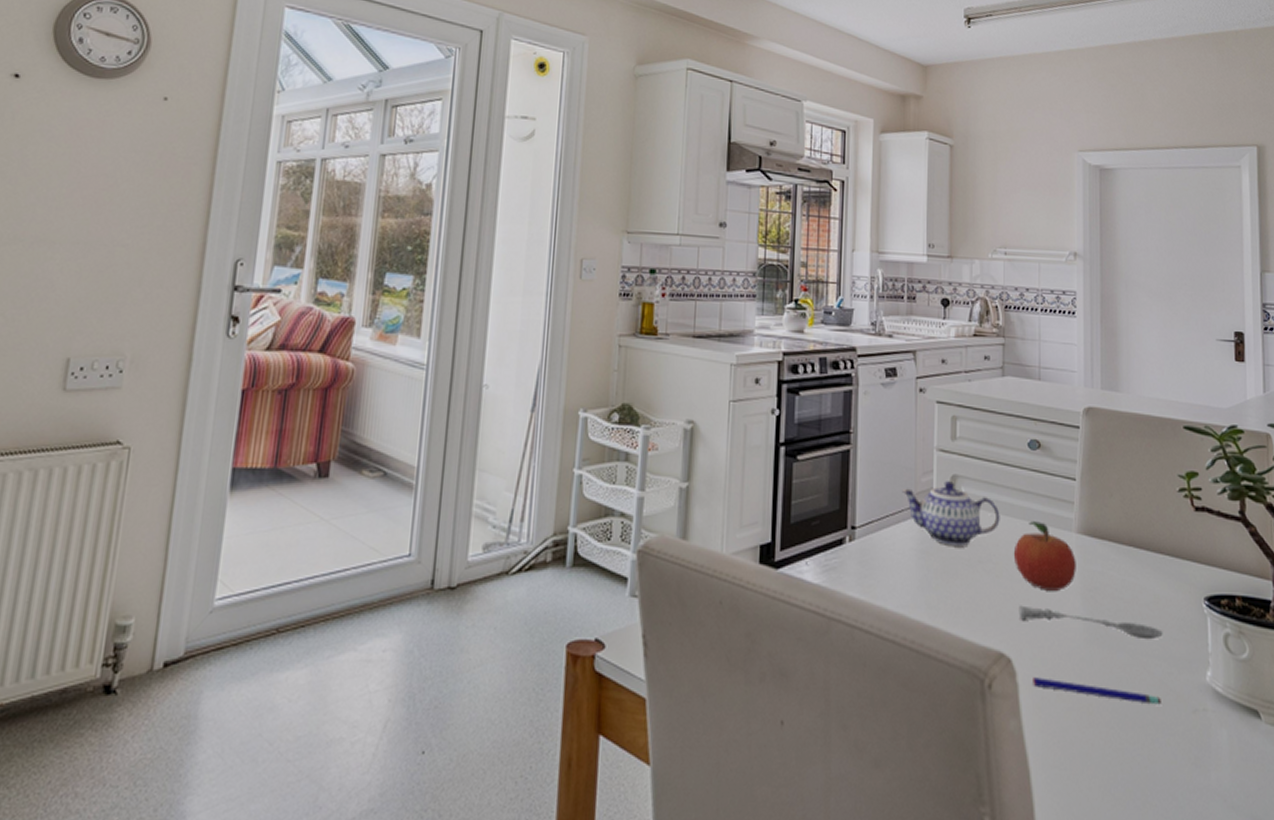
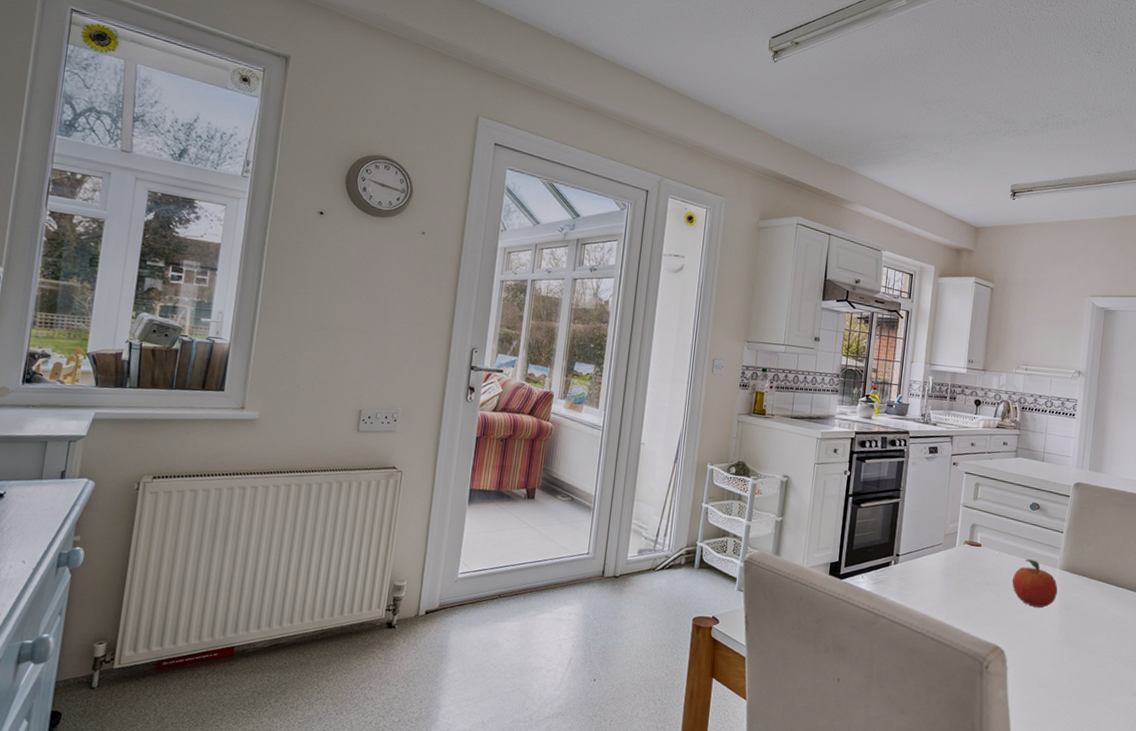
teapot: present [902,481,1000,546] -> none [935,528,1005,573]
soupspoon: present [1018,605,1163,640] -> none [1012,615,1117,645]
pen: present [1033,677,1161,705] -> none [1018,664,1110,689]

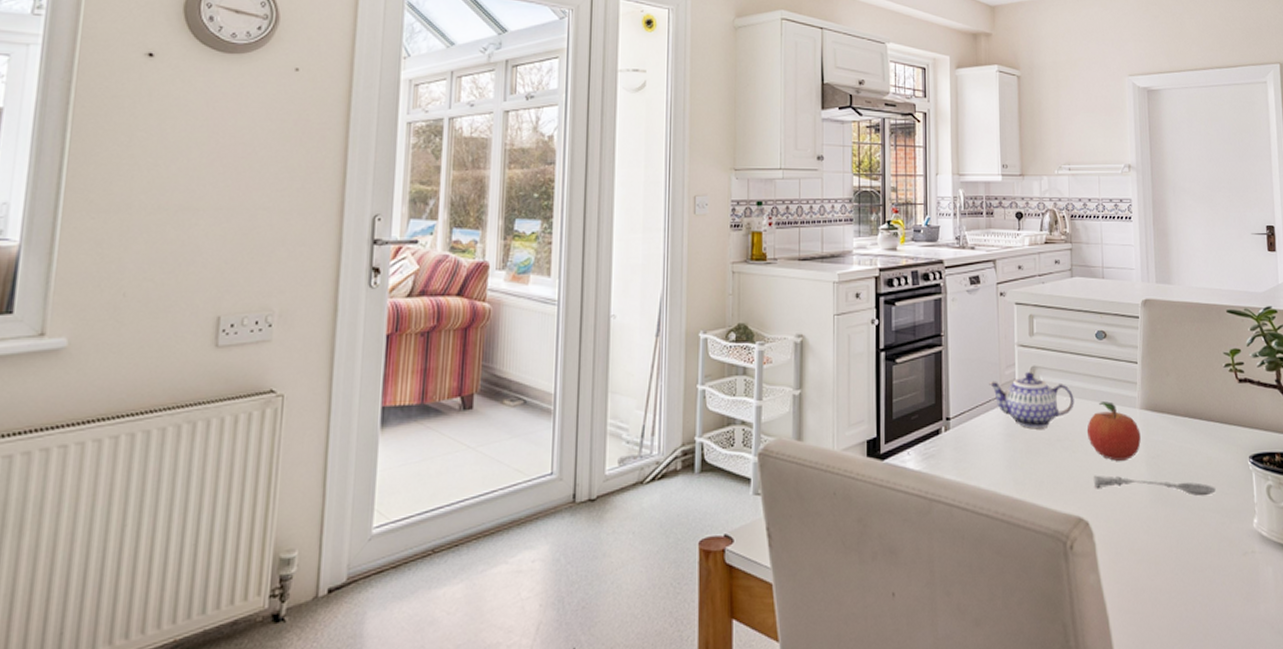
teapot: none [935,528,1005,573] -> present [989,372,1074,428]
soupspoon: none [1012,615,1117,645] -> present [1093,475,1216,496]

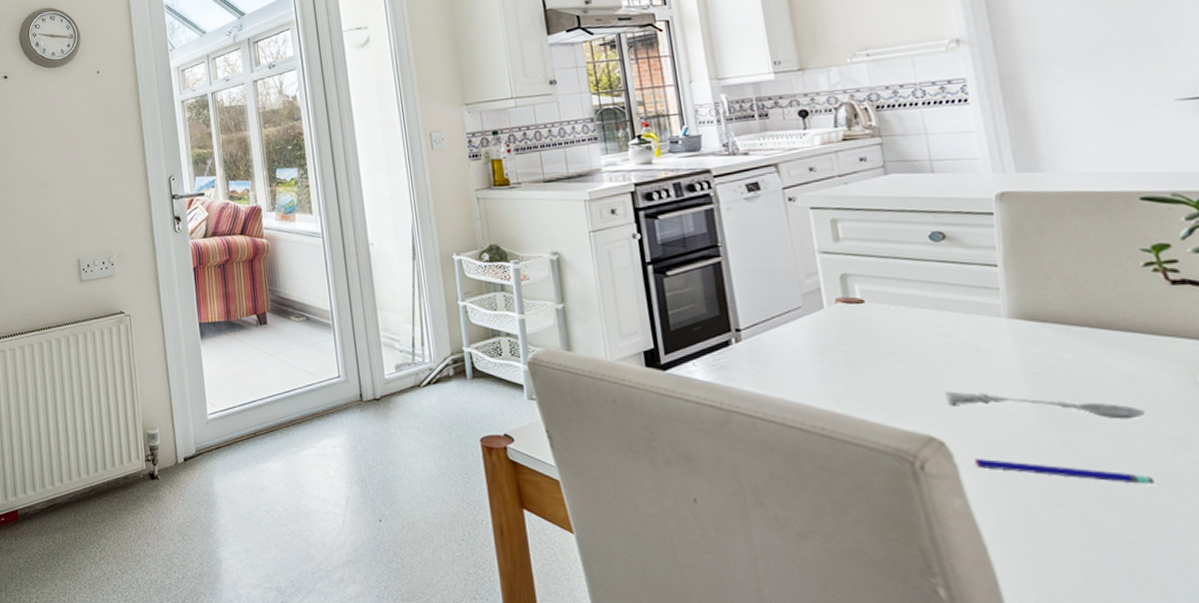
teapot: present [989,372,1074,428] -> none [786,280,907,340]
fruit: present [1087,401,1141,461] -> none [929,310,1014,376]
pen: none [1108,536,1217,552] -> present [975,459,1154,484]

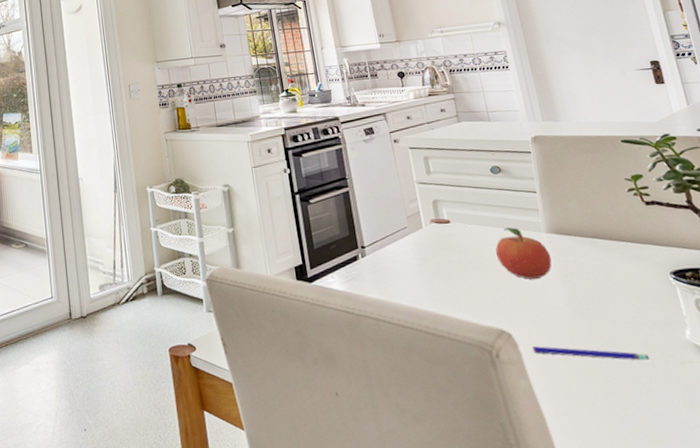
fruit: none [929,310,1014,376] -> present [495,227,552,279]
soupspoon: present [944,391,1146,420] -> none [508,292,639,310]

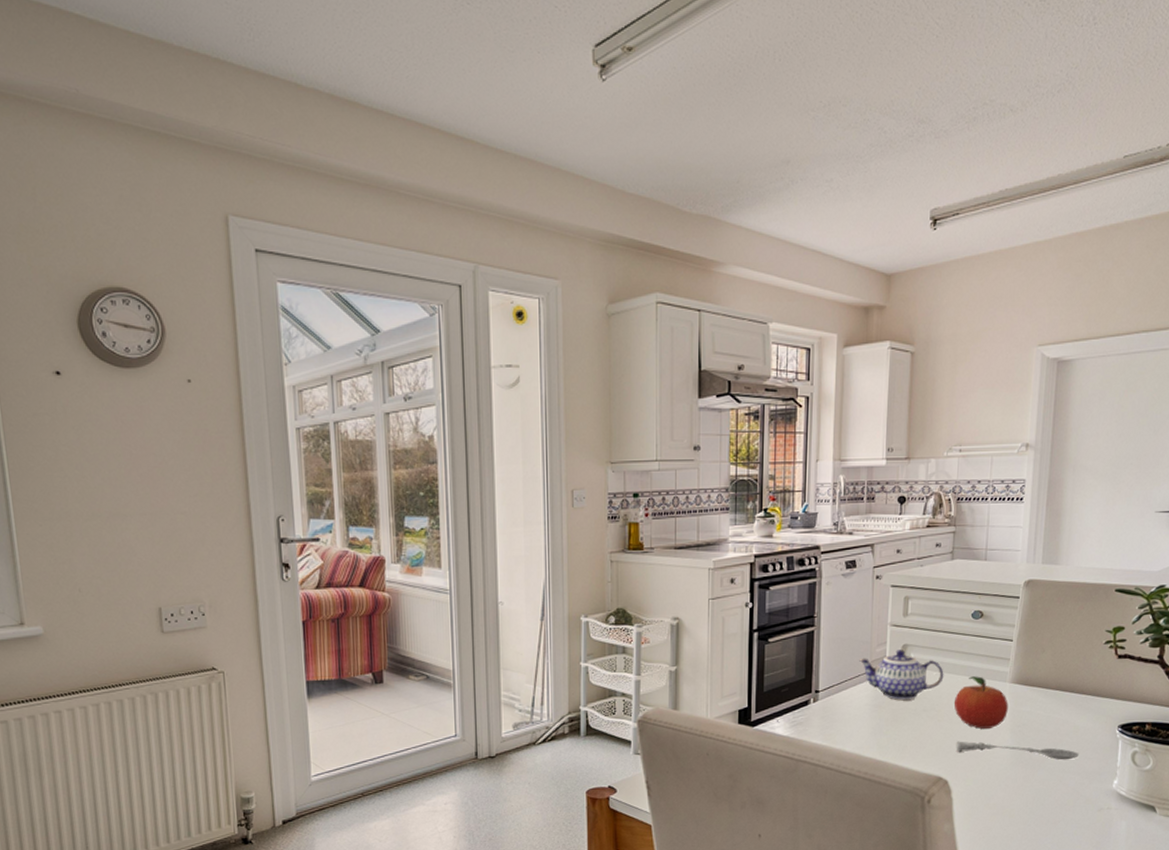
teapot: none [395,205,480,253] -> present [859,650,944,700]
soupspoon: none [508,292,639,310] -> present [956,741,1079,760]
pen: present [532,346,650,361] -> none [965,793,1072,807]

